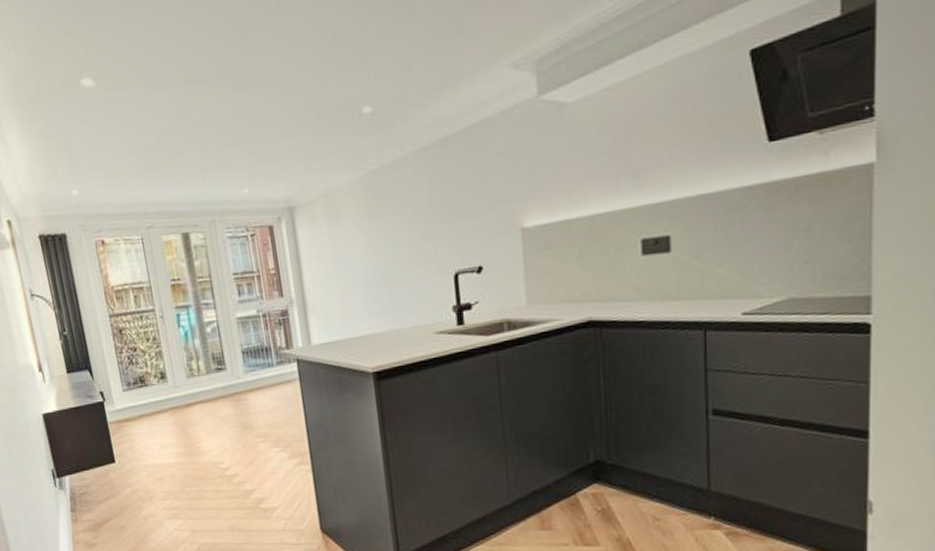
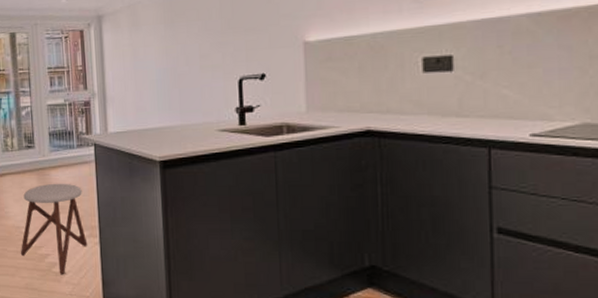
stool: none [217,407,299,511] -> present [20,183,88,275]

